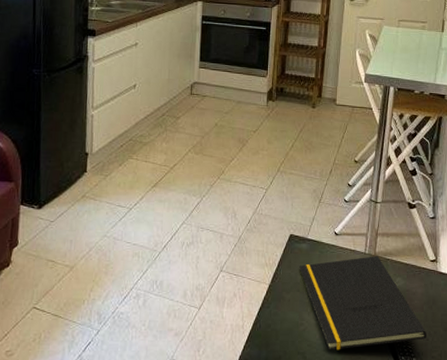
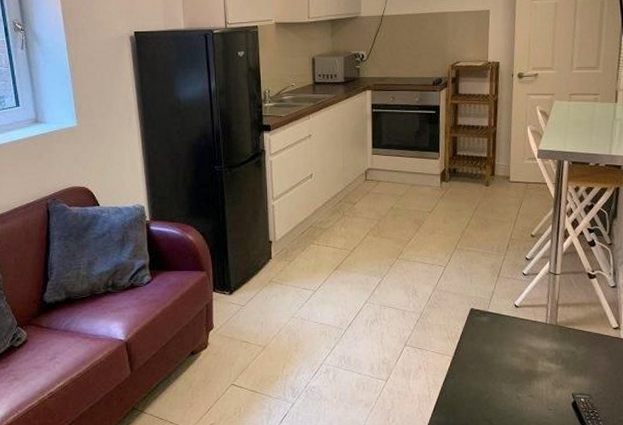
notepad: present [299,256,427,350] -> none [481,326,612,416]

